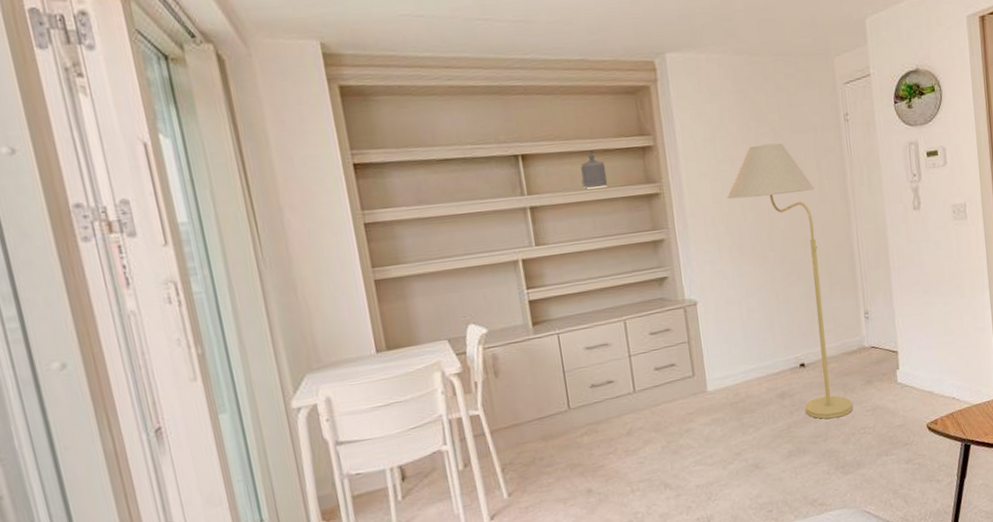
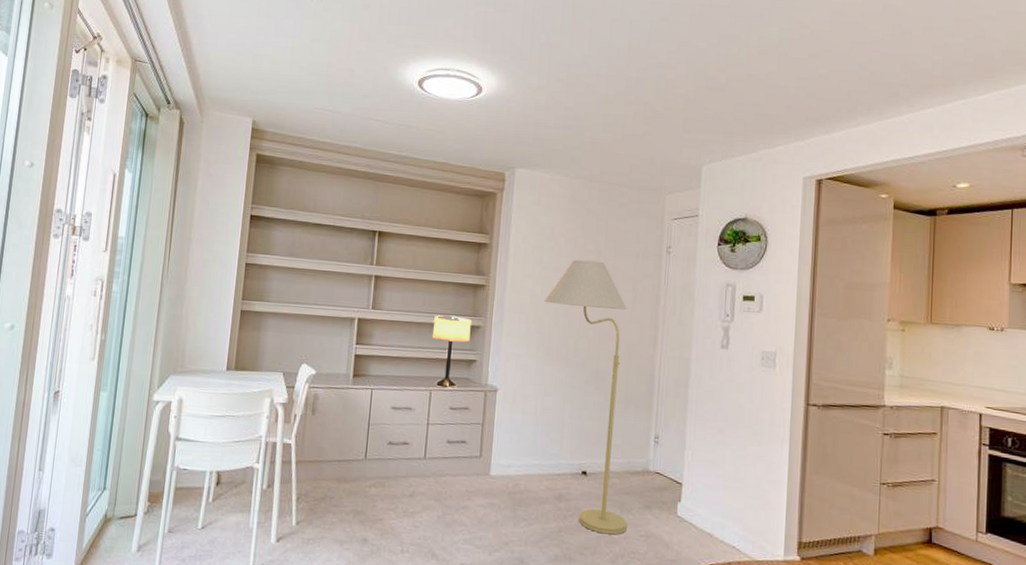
decorative jar: present [580,151,608,188] -> none [423,239,445,270]
table lamp: none [610,233,656,314] -> present [432,315,471,388]

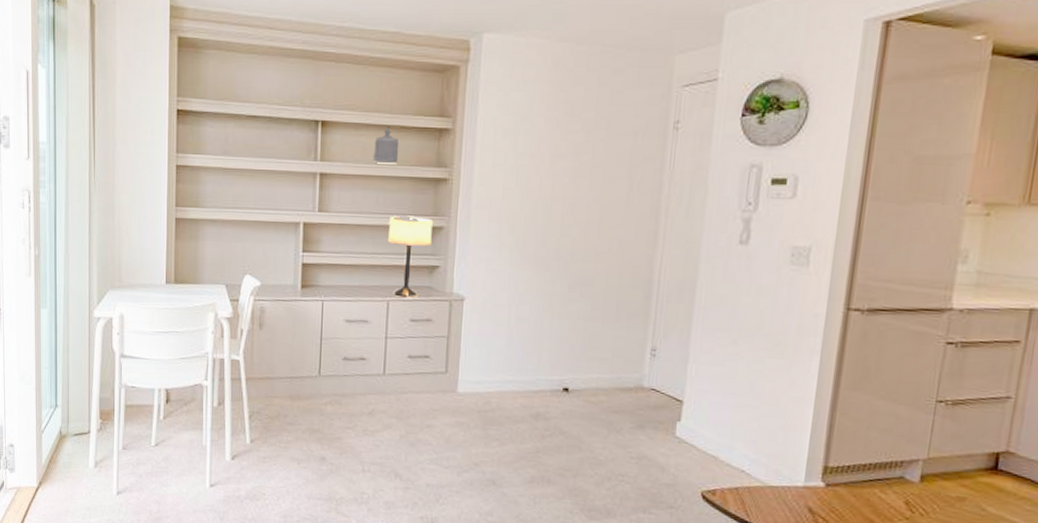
decorative jar: none [423,239,445,270] -> present [374,126,400,163]
floor lamp: present [544,259,627,535] -> none [519,143,621,457]

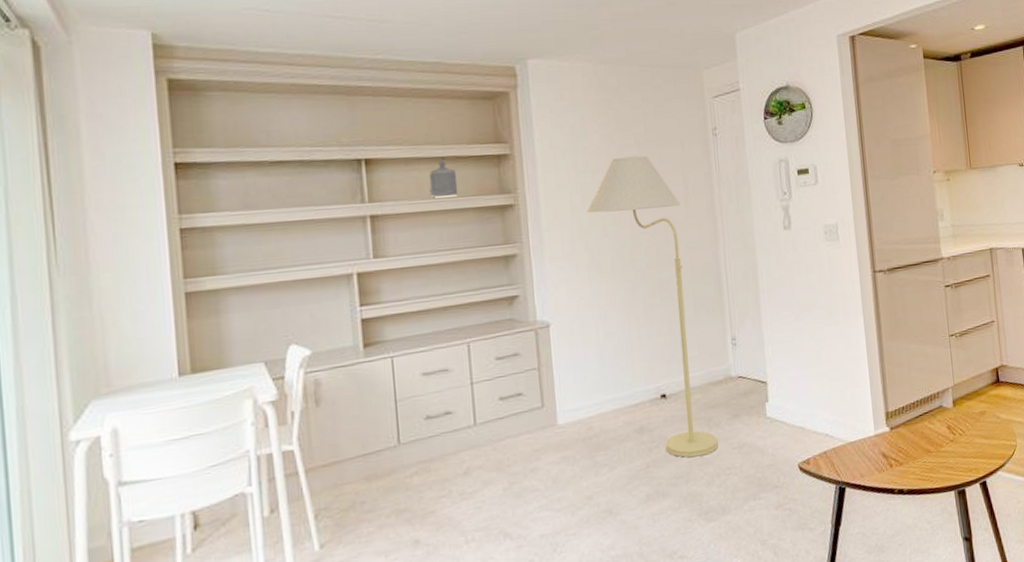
table lamp: present [387,216,433,298] -> none [457,247,506,336]
floor lamp: none [519,143,621,457] -> present [587,155,718,458]

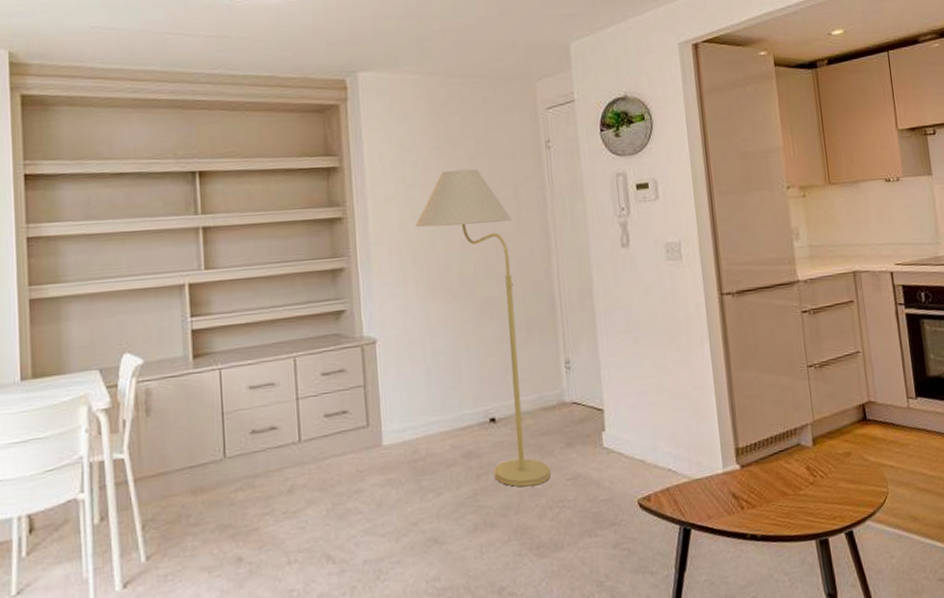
decorative jar: present [429,158,459,197] -> none [260,170,288,209]

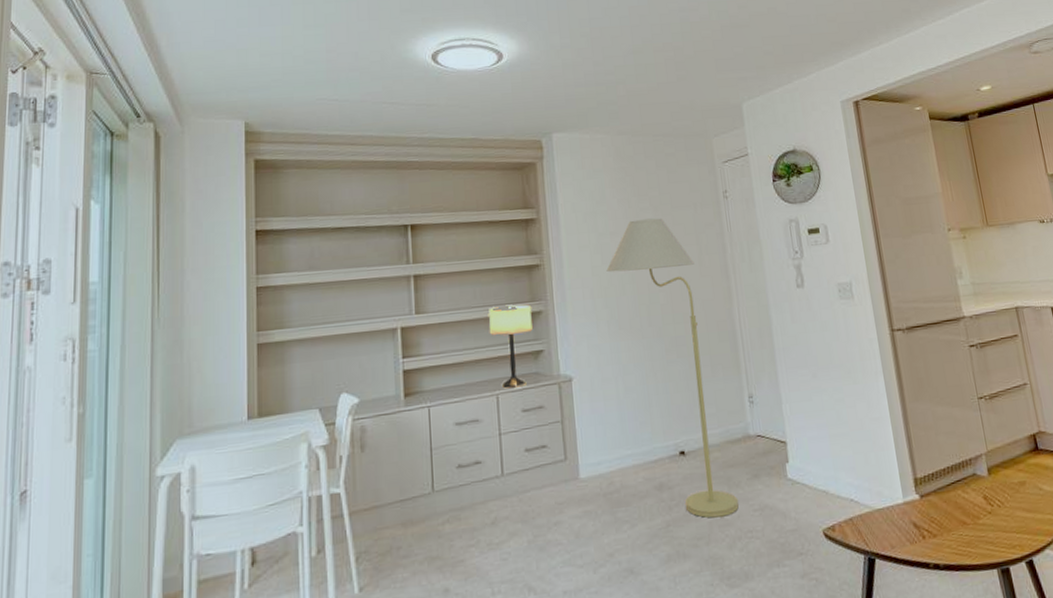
table lamp: none [285,261,334,350] -> present [489,305,533,388]

